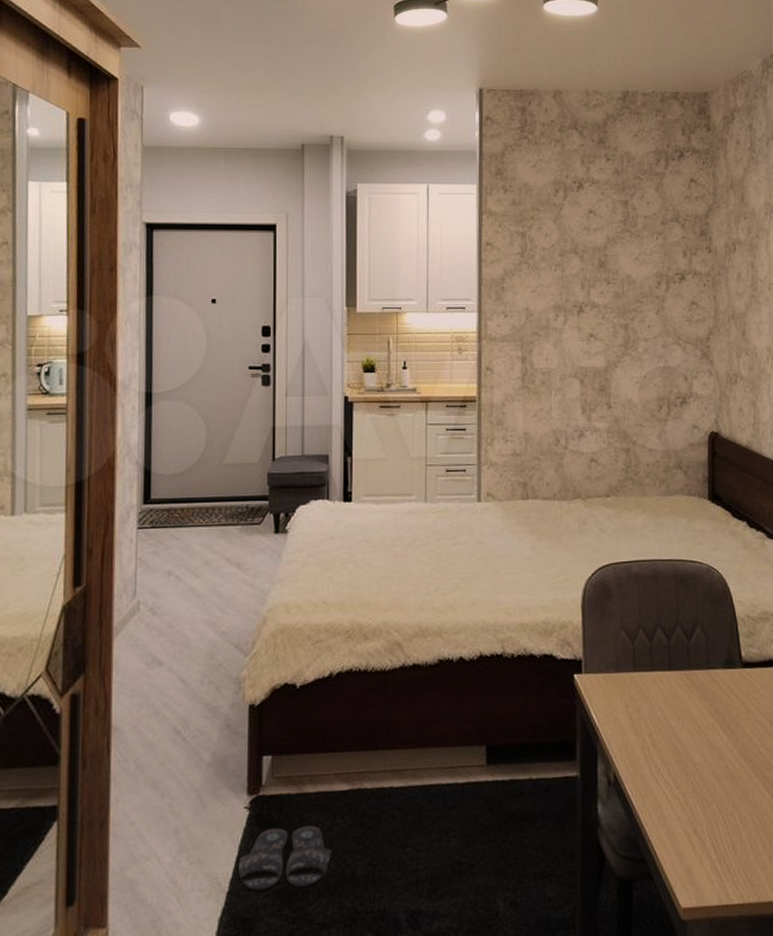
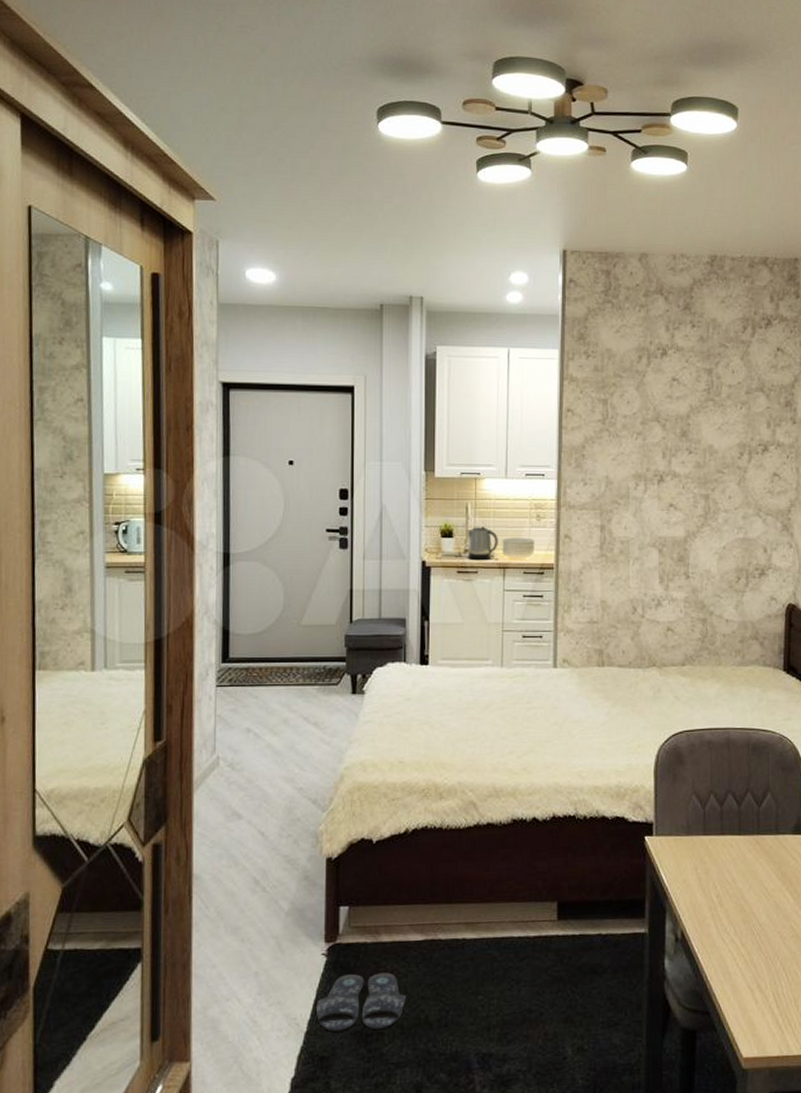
kettle: none [389,360,420,395] -> present [467,526,498,561]
bowl: none [424,371,456,394] -> present [502,537,534,561]

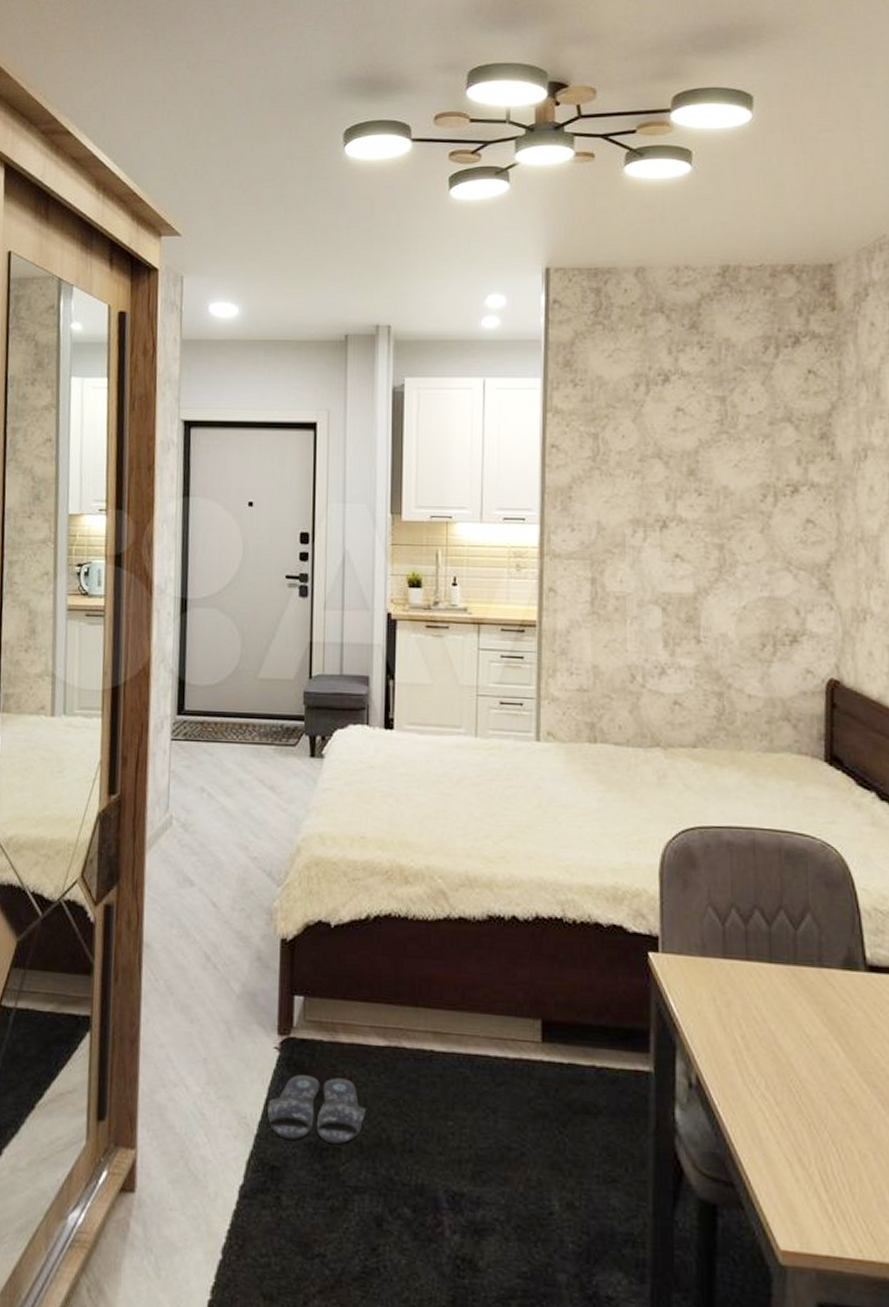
kettle: present [467,526,498,561] -> none [437,575,472,615]
bowl: present [502,537,534,561] -> none [476,589,514,616]

